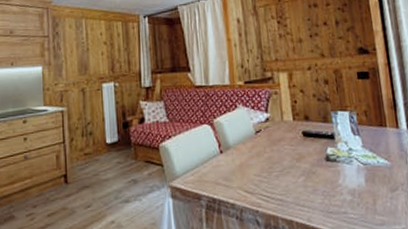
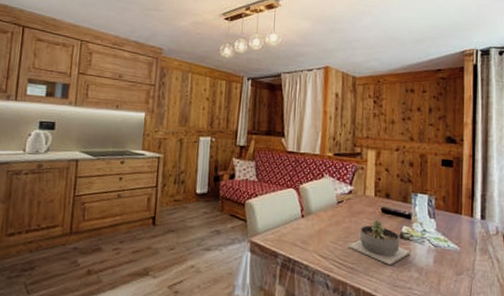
succulent planter: none [273,144,340,191] -> present [348,219,411,265]

